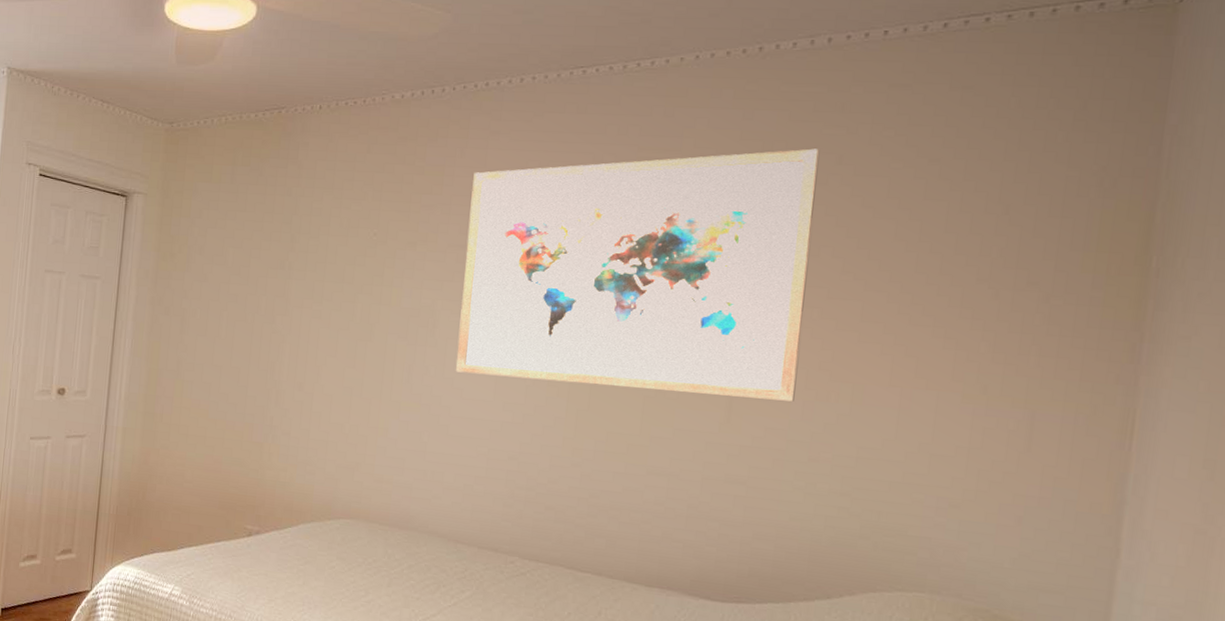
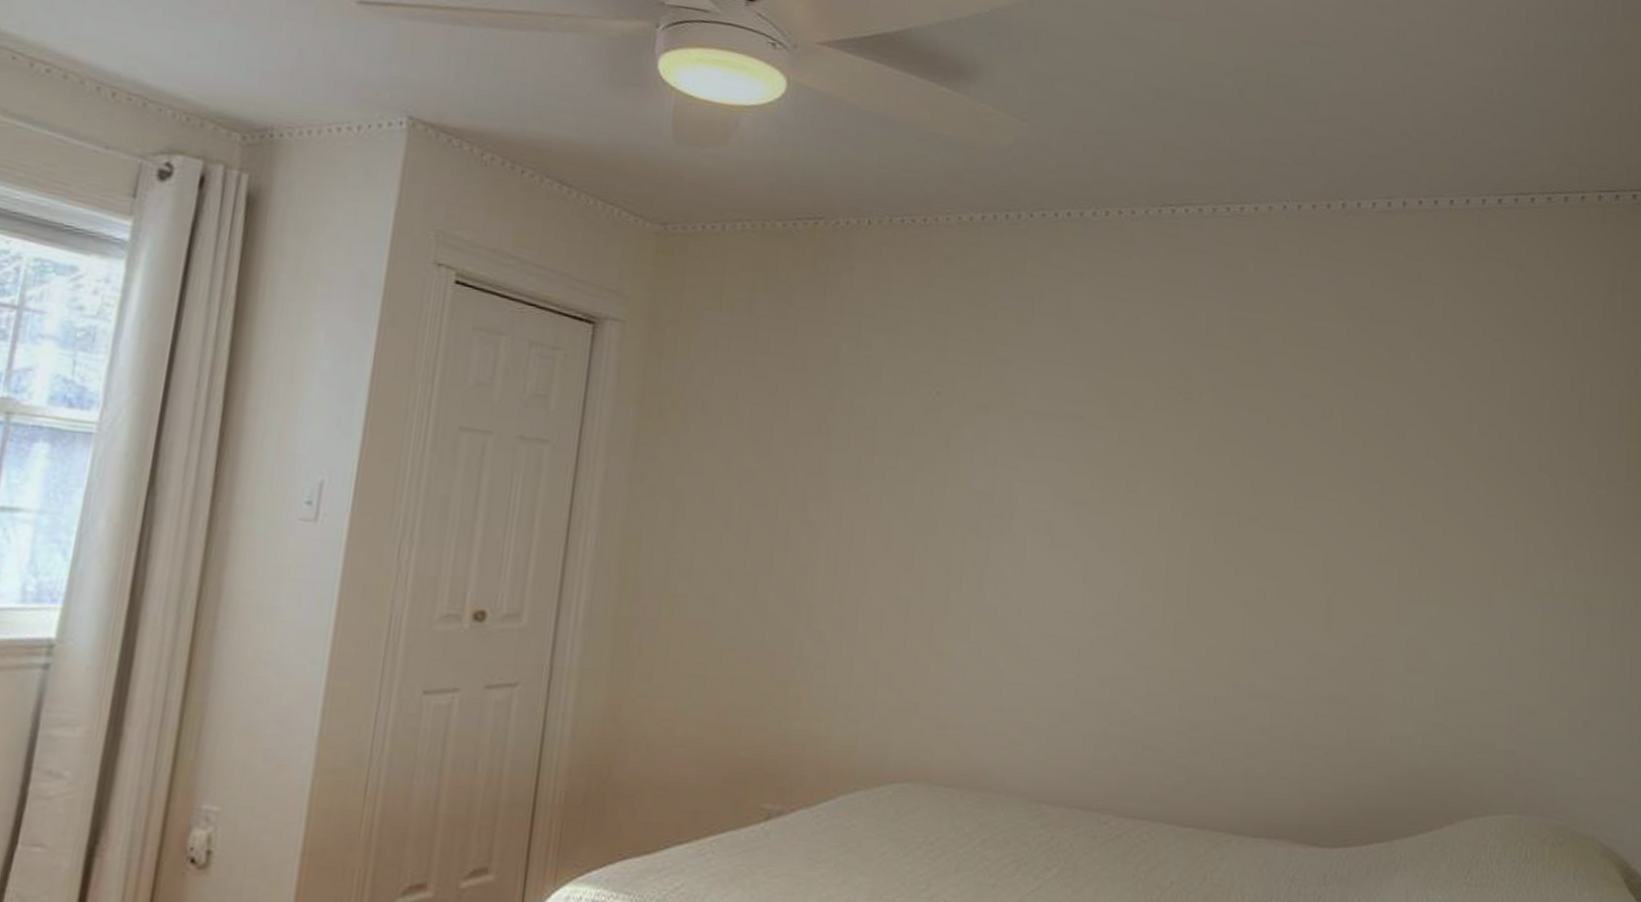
wall art: present [455,148,819,402] -> none [1036,319,1400,603]

